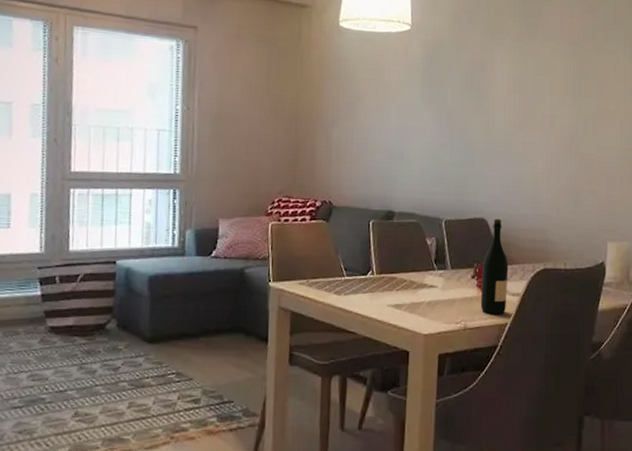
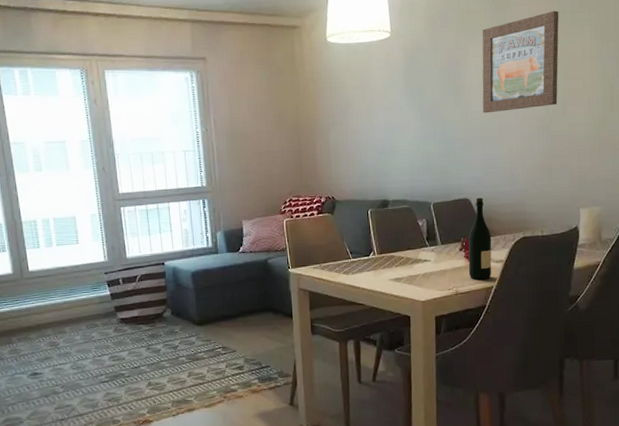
wall art: none [506,24,593,126] -> present [482,11,559,114]

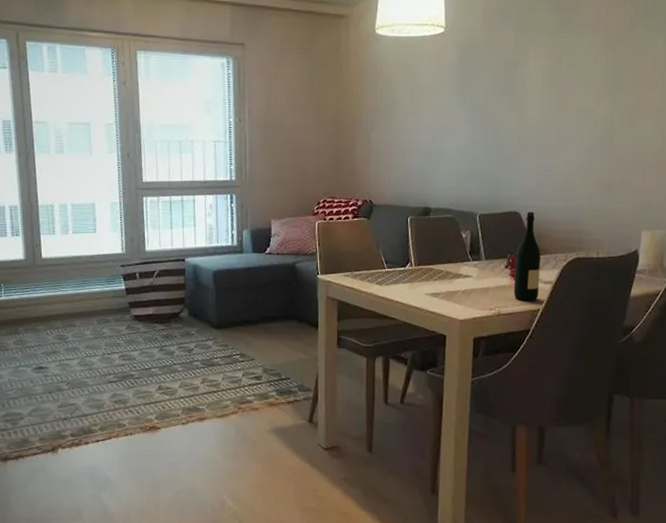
wall art: present [482,11,559,114] -> none [540,14,631,121]

